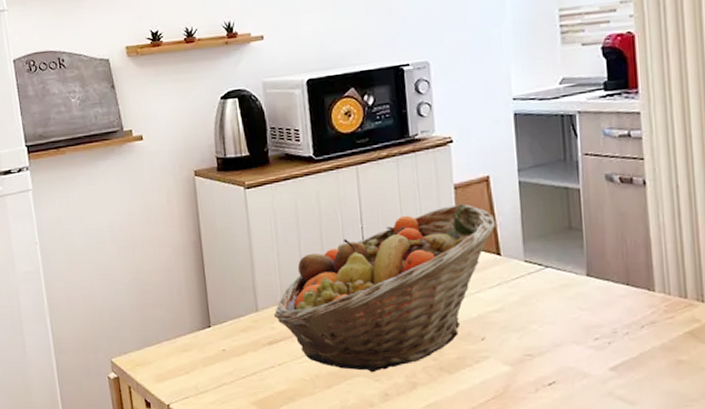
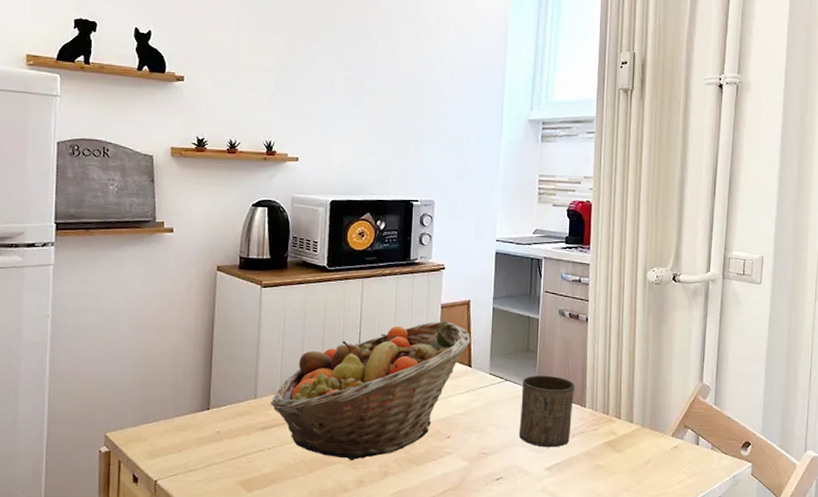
cup: none [567,256,638,344] -> present [518,375,576,448]

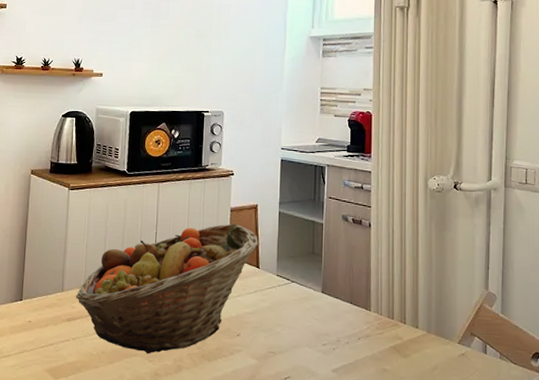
cup: present [518,375,576,448] -> none [305,277,360,350]

